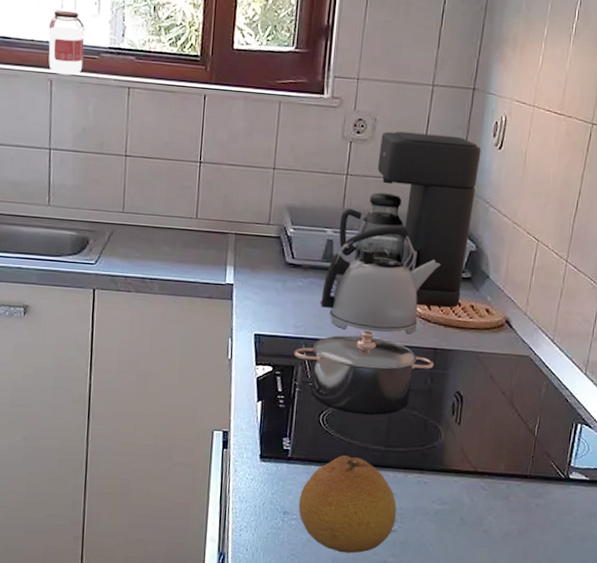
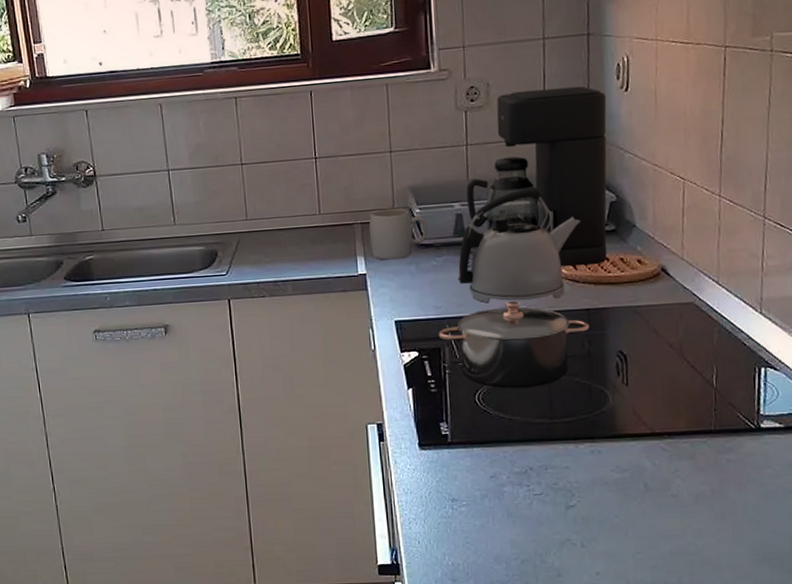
jar: present [48,10,86,76] -> none [152,34,189,97]
mug: none [241,223,300,275] -> present [368,208,429,260]
fruit: present [298,455,397,554] -> none [465,433,573,536]

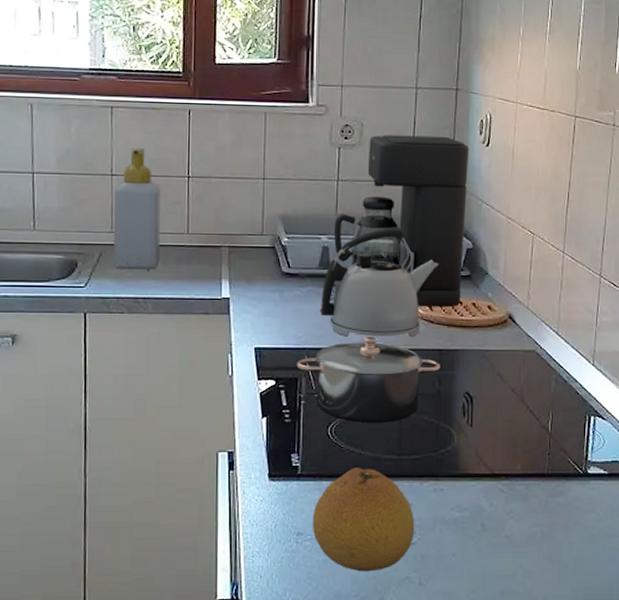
soap bottle: none [244,134,295,255] -> present [113,147,161,270]
mug: present [368,208,429,260] -> none [236,234,295,286]
fruit: none [465,433,573,536] -> present [312,468,415,572]

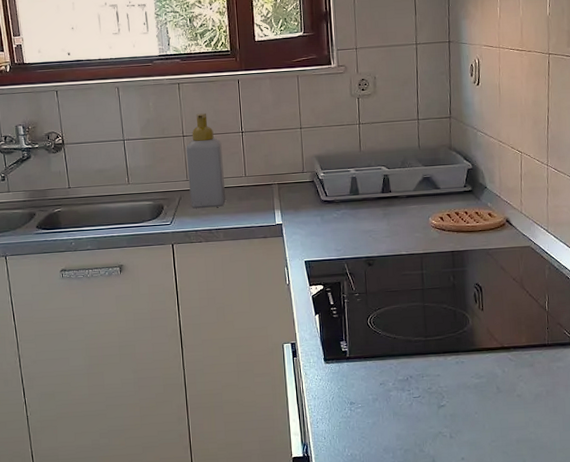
cooking pot: present [296,337,440,423] -> none [338,245,454,314]
fruit: present [312,468,415,572] -> none [361,349,444,430]
kettle: present [319,226,438,337] -> none [353,156,446,246]
coffee maker: present [333,135,469,308] -> none [359,80,466,218]

